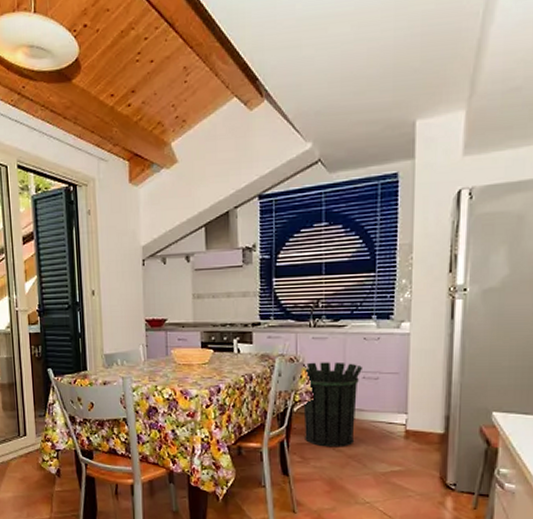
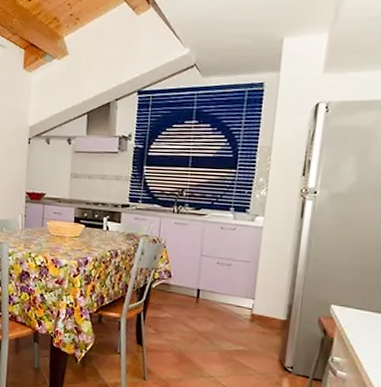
waste bin: present [302,362,363,447] -> none [160,244,218,325]

